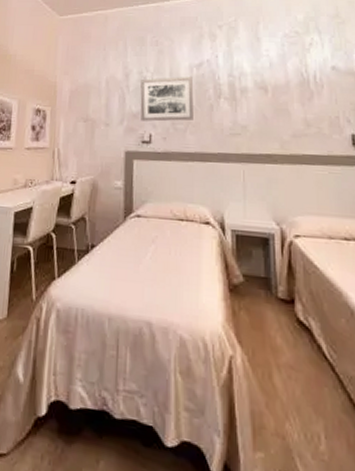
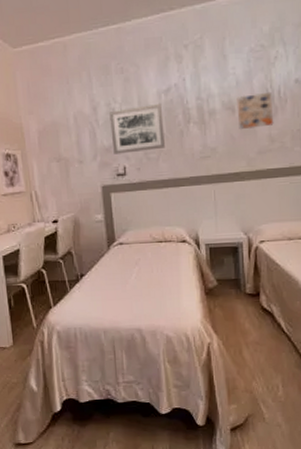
wall art: none [270,76,310,110] -> present [236,91,274,129]

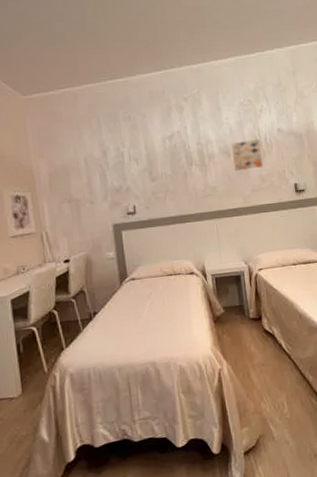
wall art: present [109,104,165,154] -> none [119,148,171,195]

